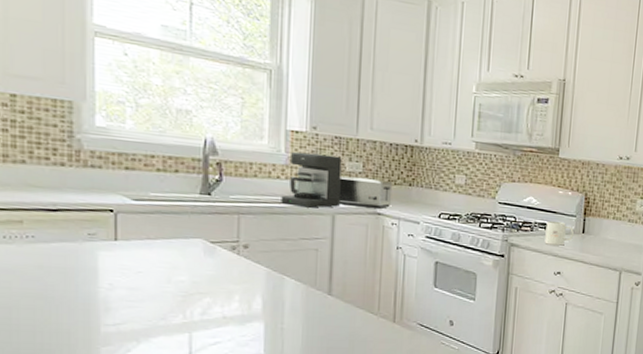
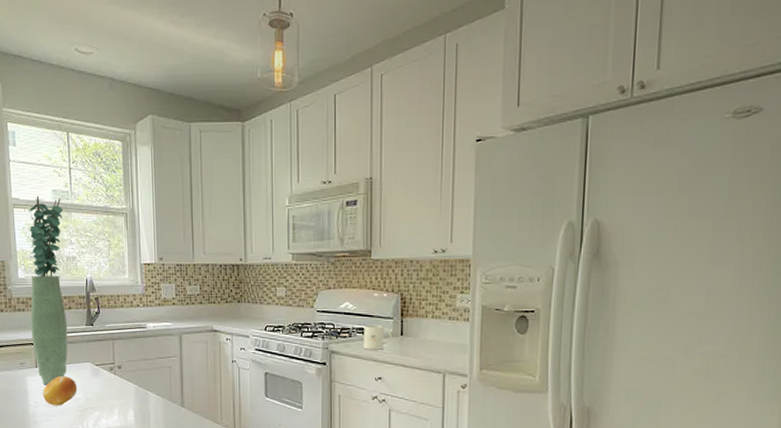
vase: none [111,27,177,264] -> present [29,195,68,386]
fruit: none [124,252,180,290] -> present [43,375,78,406]
coffee maker: present [281,151,342,208] -> none [141,281,185,330]
toaster: present [338,176,393,210] -> none [183,298,225,327]

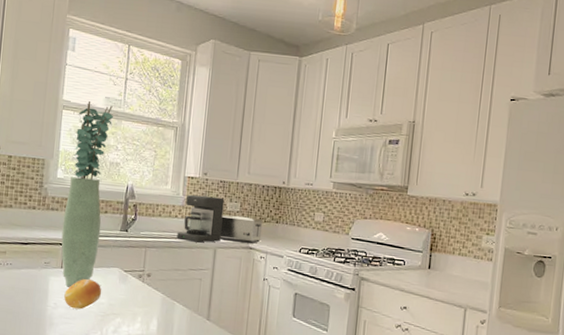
coffee maker: none [141,281,185,330] -> present [177,194,225,243]
toaster: none [183,298,225,327] -> present [219,215,263,244]
mug: present [363,325,392,350] -> none [392,256,420,281]

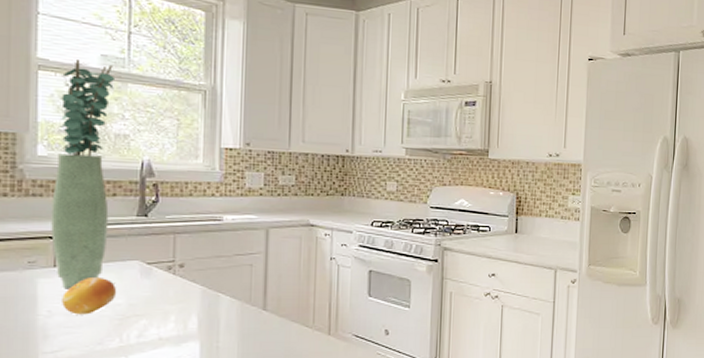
coffee maker: present [177,194,225,243] -> none [216,168,275,223]
toaster: present [219,215,263,244] -> none [272,189,325,221]

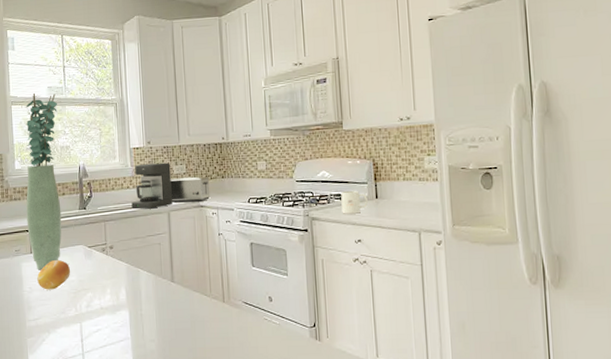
coffee maker: none [216,168,275,223] -> present [131,162,172,209]
toaster: none [272,189,325,221] -> present [170,176,210,203]
mug: none [478,222,507,247] -> present [341,190,368,214]

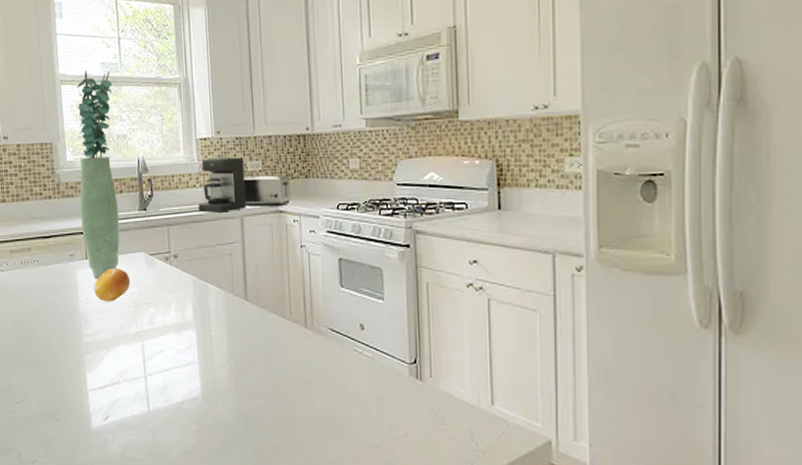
mug: present [341,190,368,214] -> none [453,198,487,228]

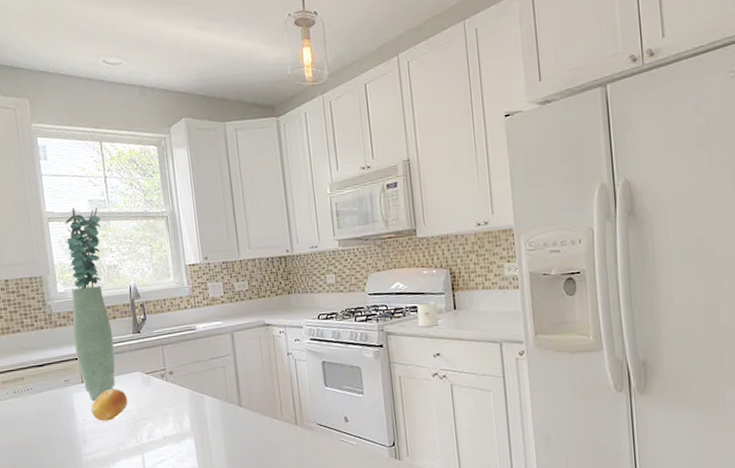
coffee maker: present [198,157,246,213] -> none [190,279,236,331]
toaster: present [243,175,291,207] -> none [231,292,277,322]
mug: none [453,198,487,228] -> present [417,301,446,327]

